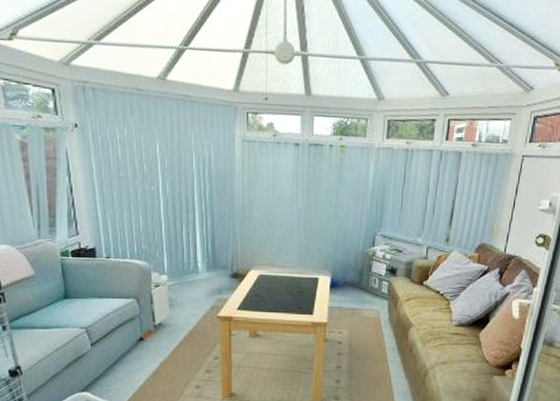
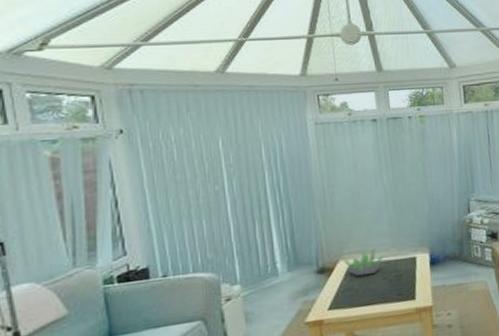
succulent plant: none [255,263,290,287] -> present [344,248,384,277]

